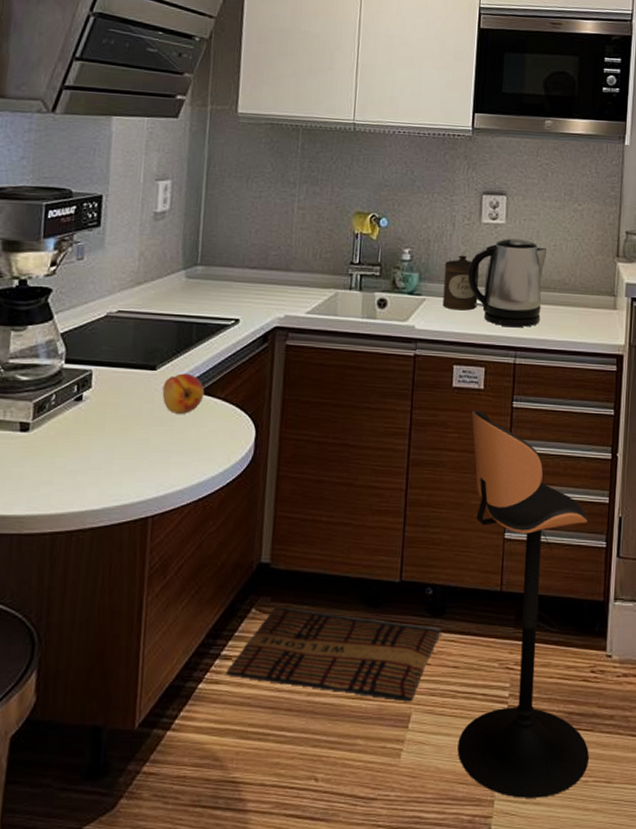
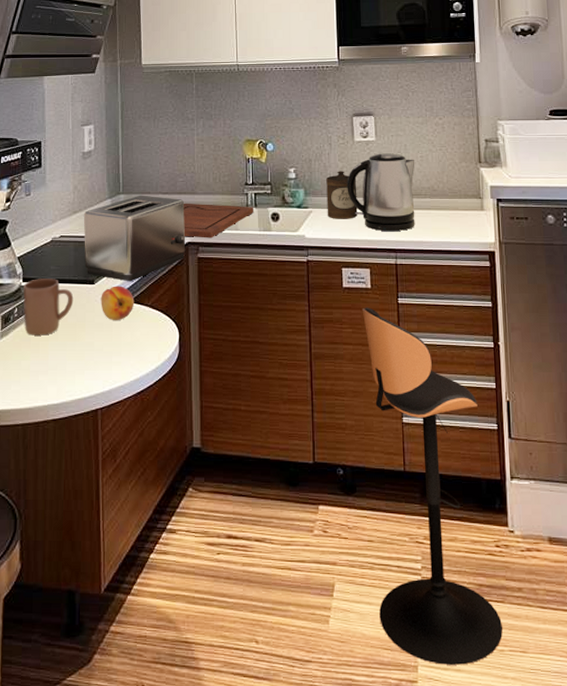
mug: none [62,360,129,429] -> present [23,279,74,336]
toaster: none [146,268,276,370] -> present [83,195,186,282]
doormat: present [226,606,443,701] -> none [172,486,356,572]
cutting board: none [271,280,358,324] -> present [183,203,253,238]

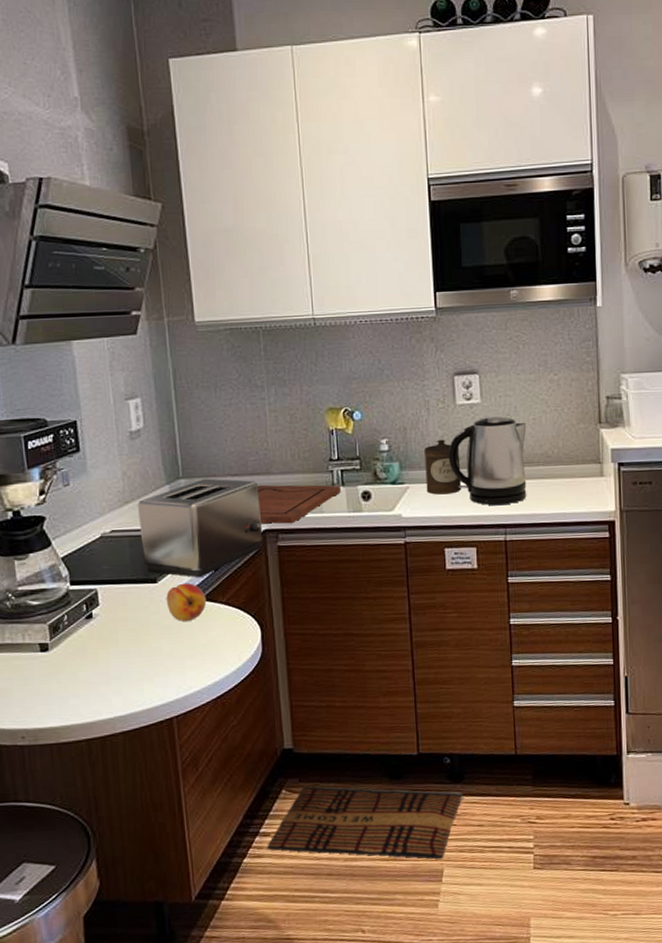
mug: present [23,279,74,336] -> none [72,579,134,644]
doormat: none [172,486,356,572] -> present [267,786,464,859]
bar stool: present [362,307,503,665] -> none [468,589,616,934]

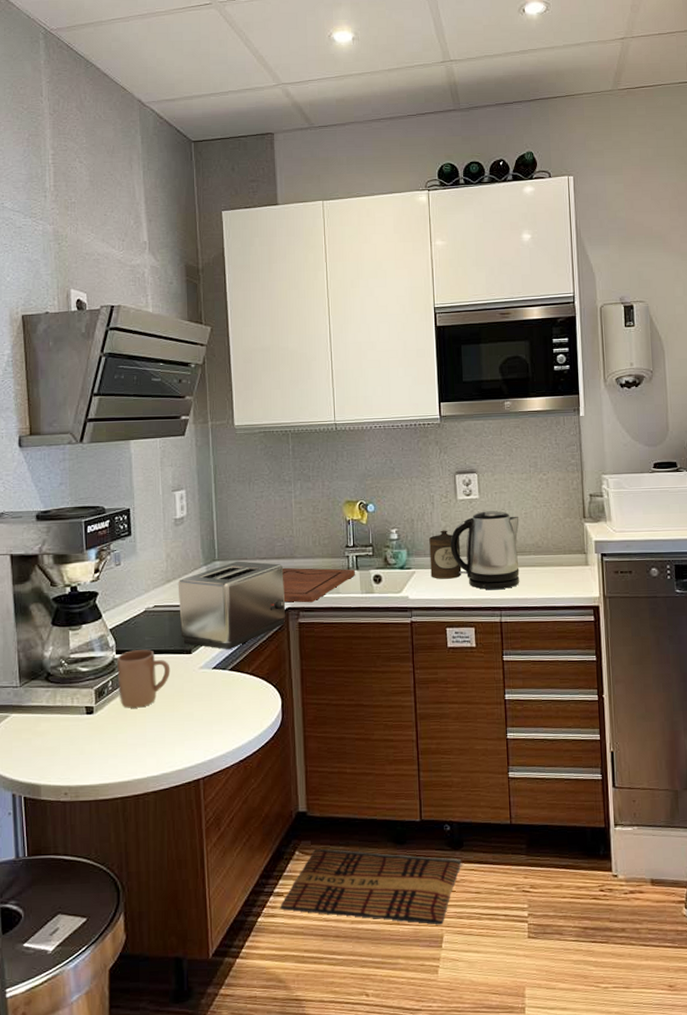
mug: none [72,579,134,644] -> present [117,650,171,708]
fruit: present [166,583,207,622] -> none [199,654,234,690]

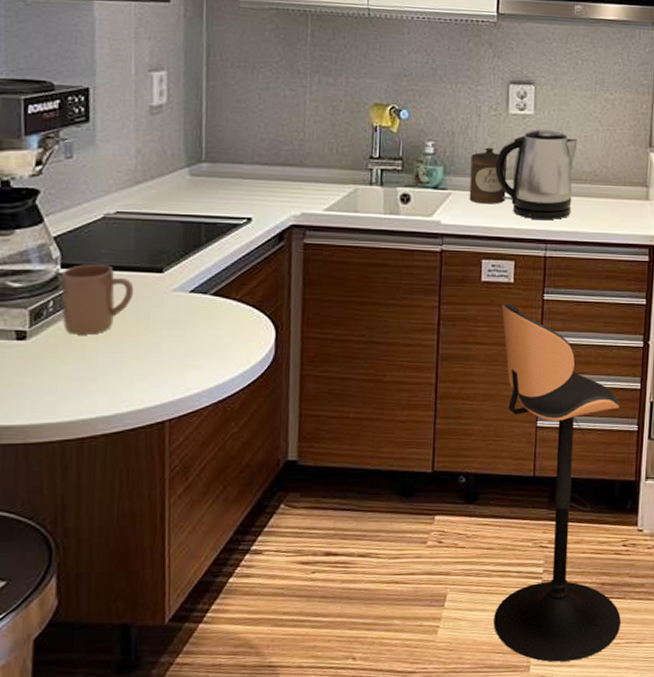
toaster: present [177,561,286,650] -> none [149,164,290,271]
doormat: present [280,848,463,924] -> none [257,501,476,582]
cutting board: present [281,567,355,603] -> none [286,177,379,221]
bar stool: none [467,666,607,1005] -> present [493,303,621,662]

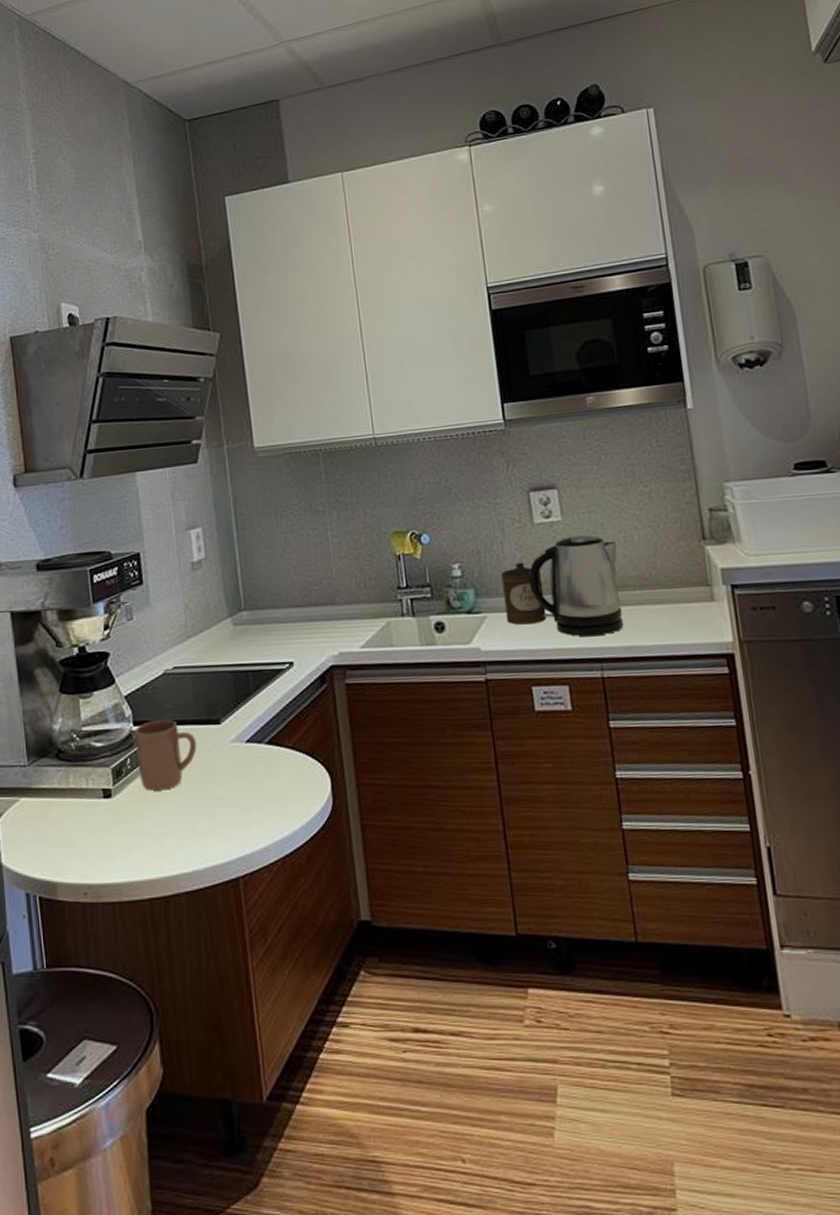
bar stool: present [493,303,621,662] -> none [562,734,787,1188]

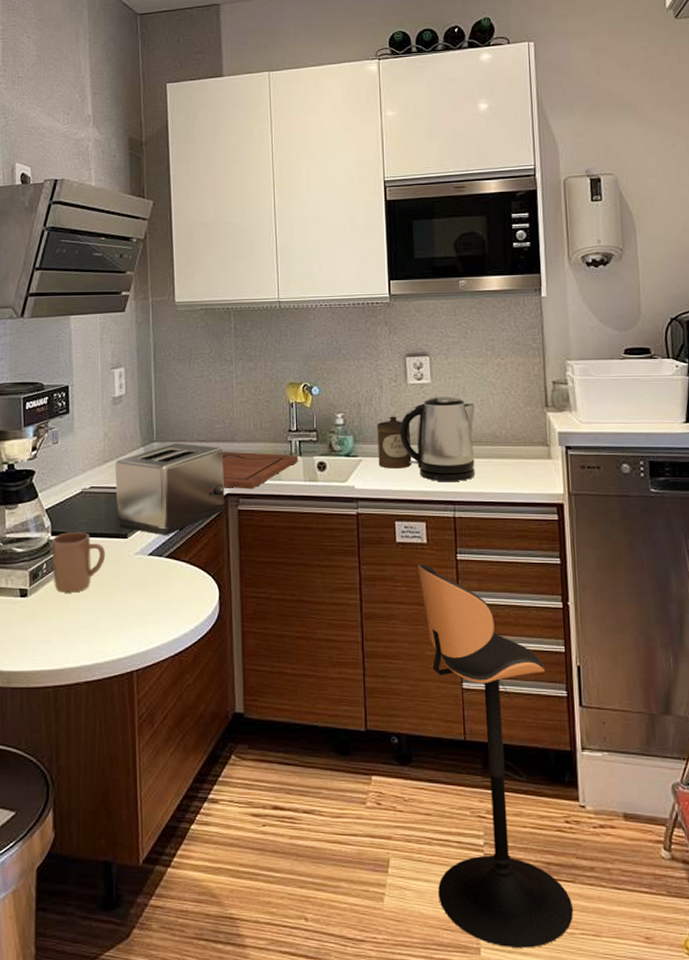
toaster: none [199,610,330,719] -> present [115,443,225,536]
cutting board: none [321,615,411,660] -> present [221,451,298,489]
bar stool: none [562,734,787,1188] -> present [417,564,573,948]

